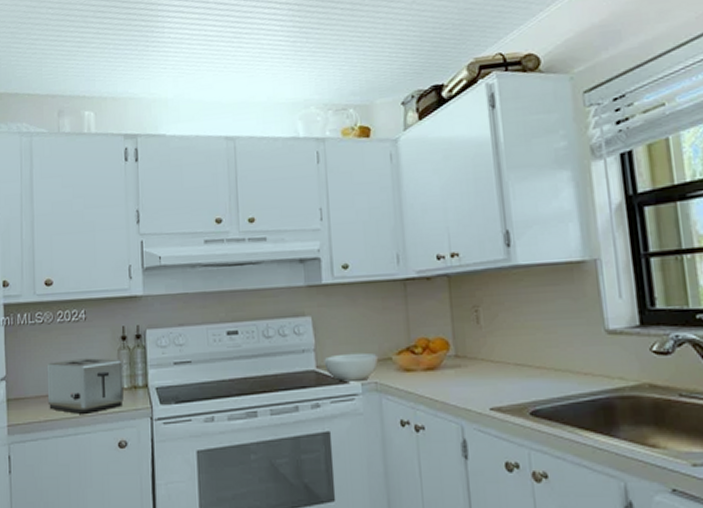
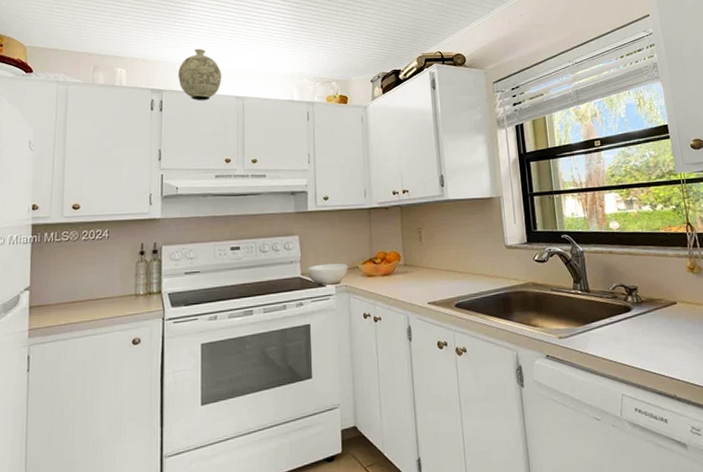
toaster: present [46,357,124,415] -> none [68,269,140,318]
decorative vase: none [154,77,207,146] -> present [178,48,222,101]

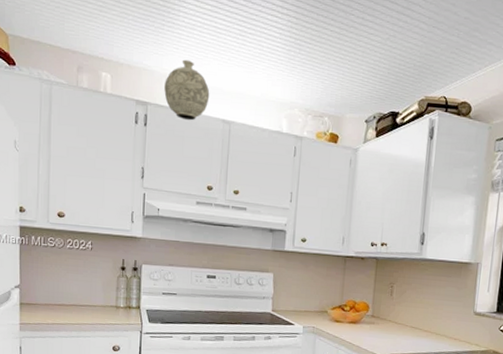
bowl: present [307,263,349,285] -> none [278,303,319,325]

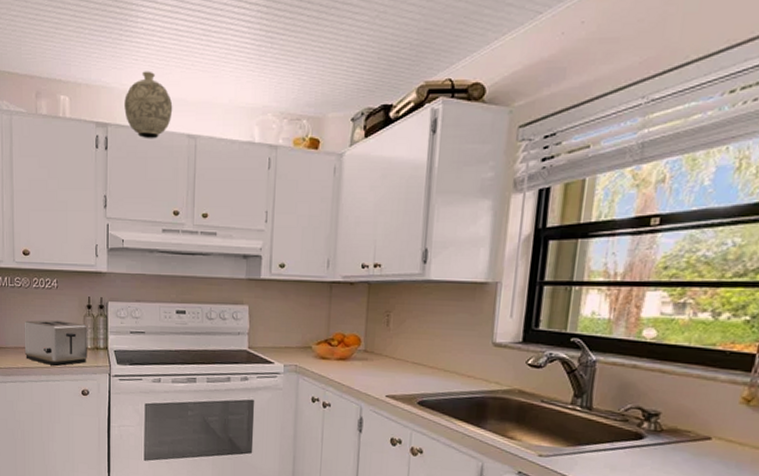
toaster: none [55,279,120,323] -> present [24,319,87,367]

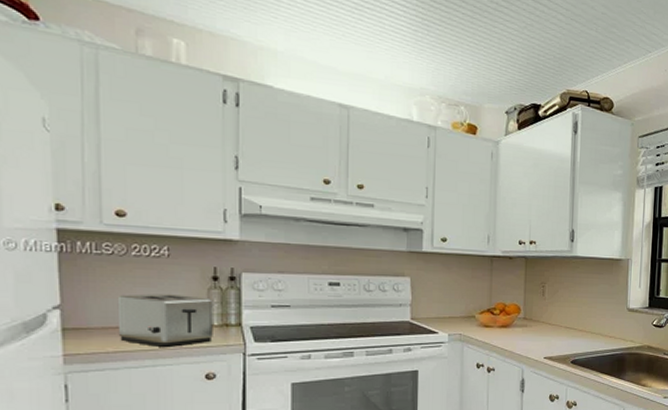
decorative vase: present [124,71,173,139] -> none [261,31,321,103]

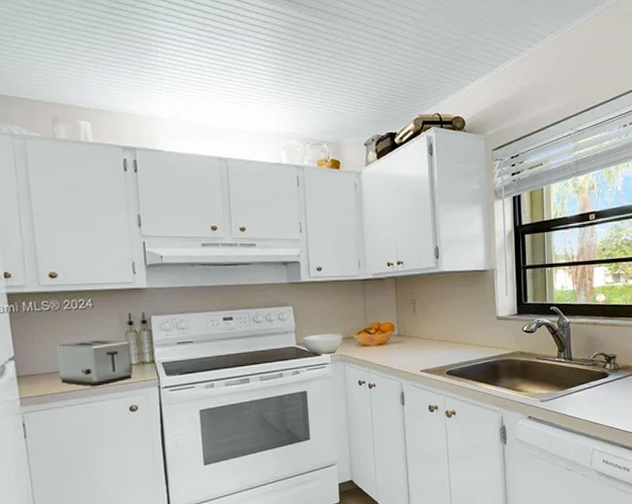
bowl: none [418,310,465,332] -> present [302,333,344,355]

